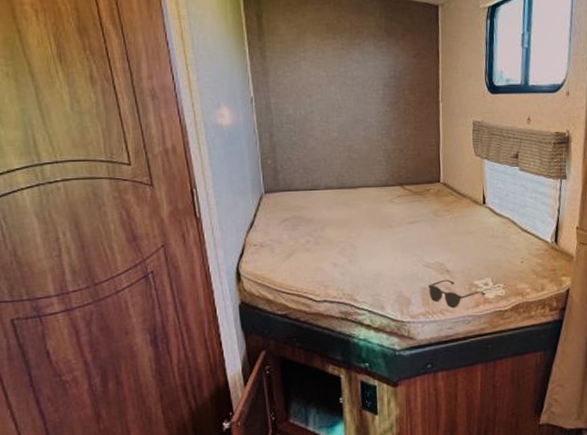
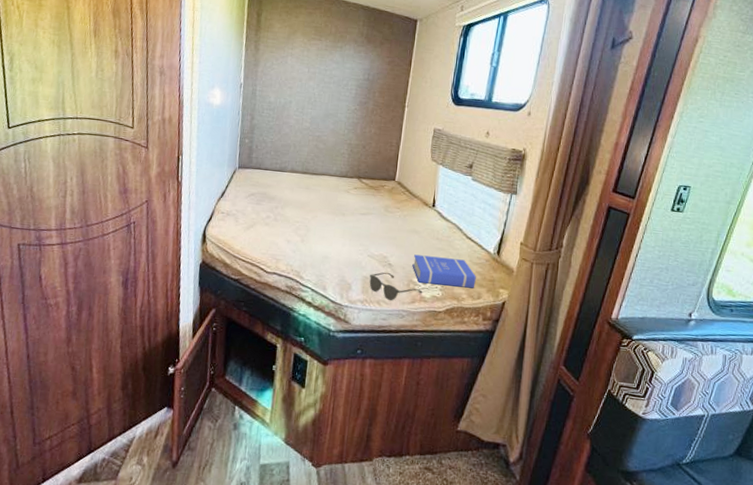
book: none [471,253,538,284] -> present [412,254,476,289]

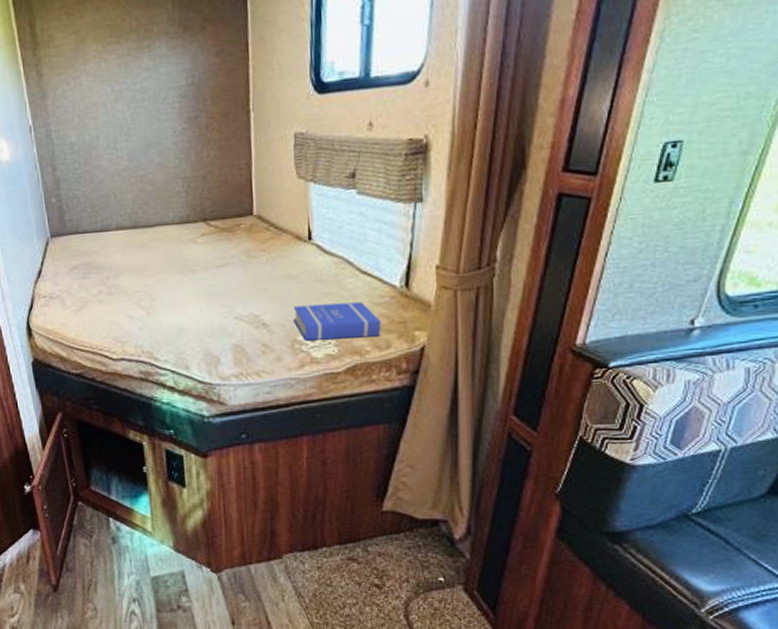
sunglasses: present [369,272,422,300] -> none [241,334,312,369]

